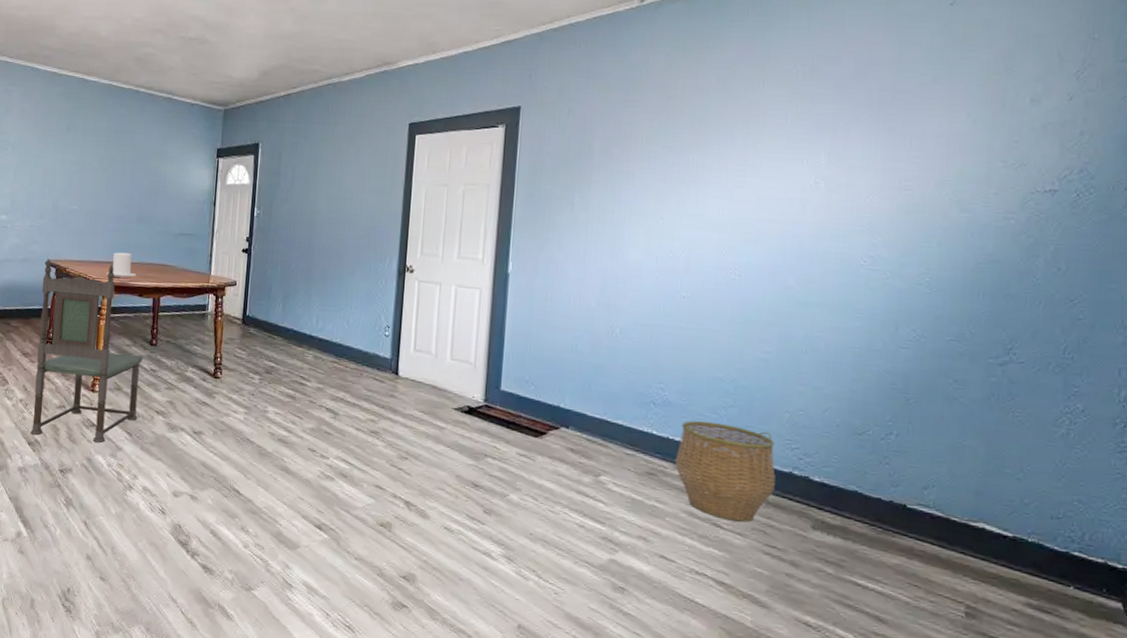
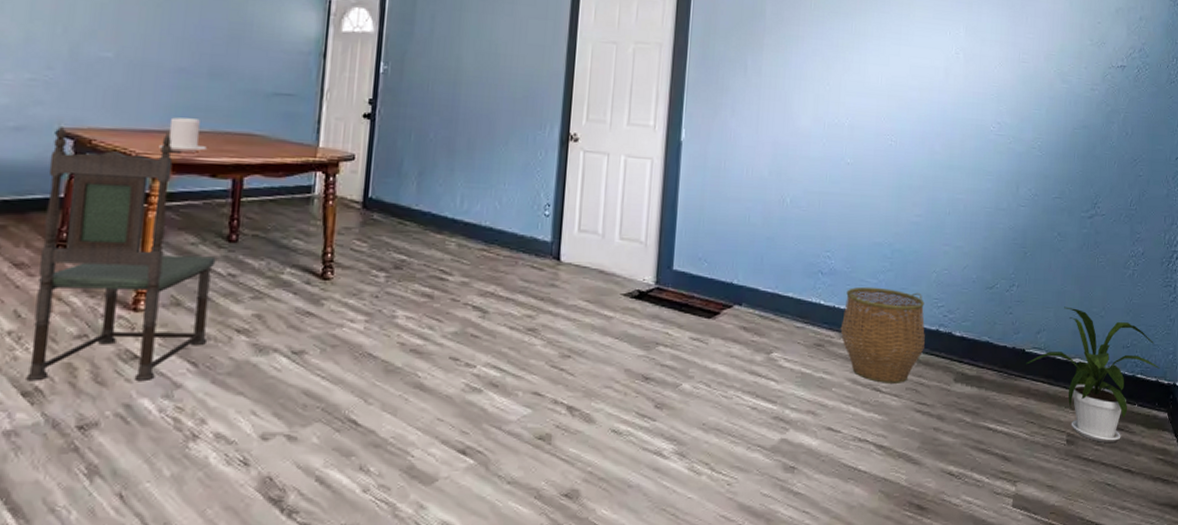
house plant: none [906,463,1111,626] -> present [1025,306,1161,444]

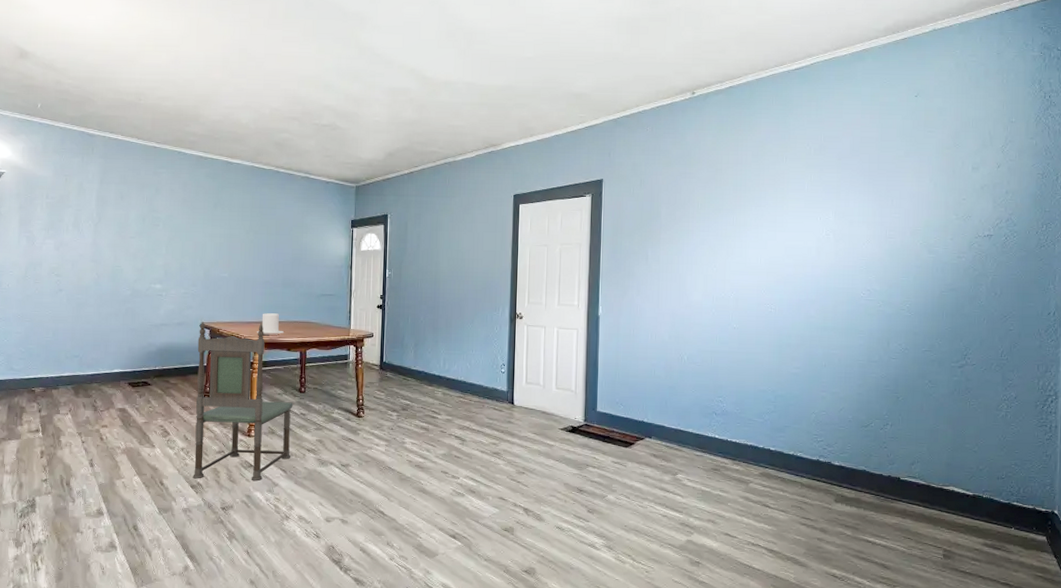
basket: present [840,286,925,383] -> none [733,424,807,501]
house plant: present [1025,306,1161,444] -> none [900,442,1038,560]

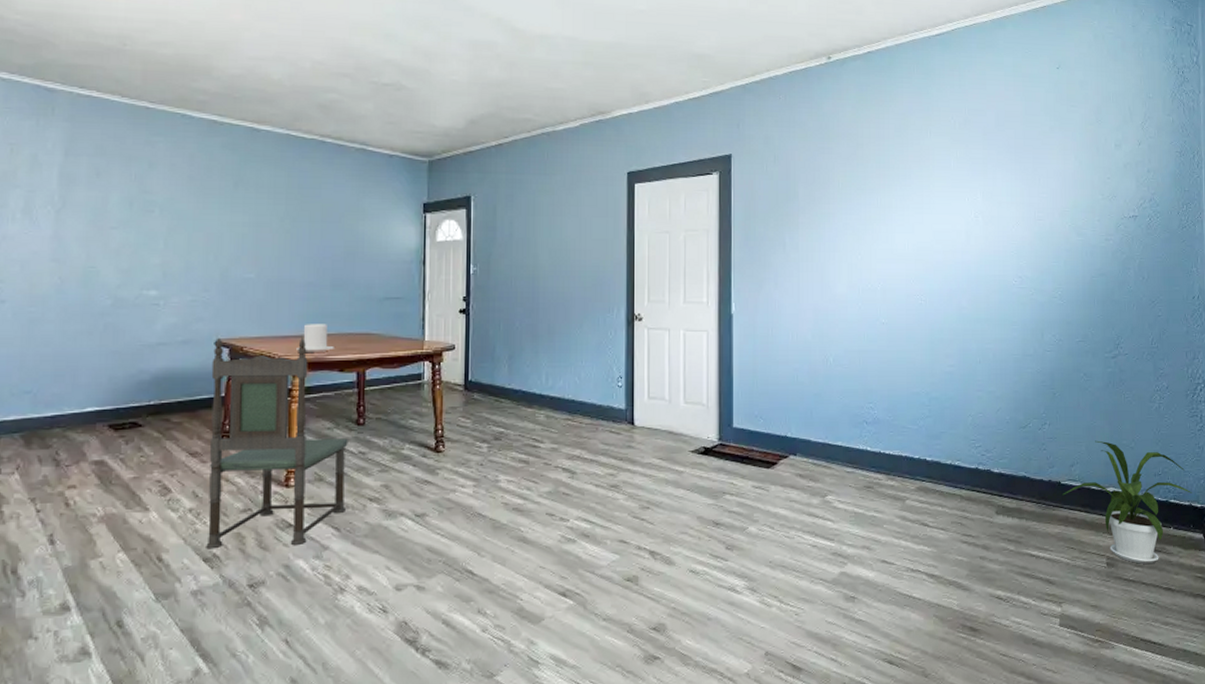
house plant: none [900,442,1038,560] -> present [1061,440,1193,565]

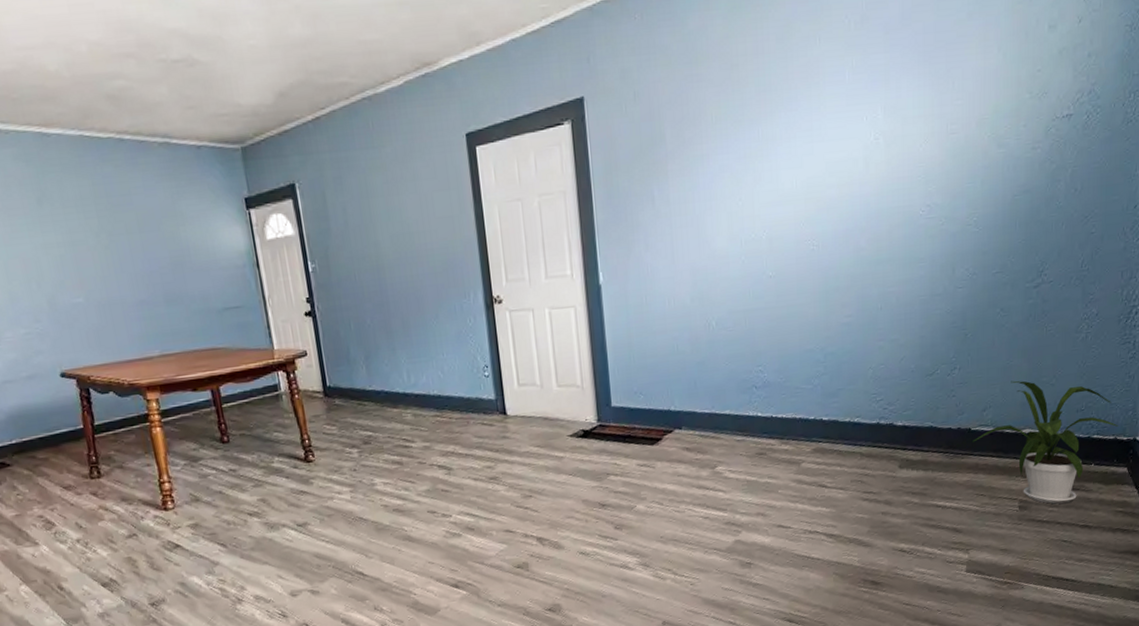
dining chair: present [206,338,348,550] -> none [60,360,228,575]
candle: present [296,324,334,354] -> none [144,343,182,376]

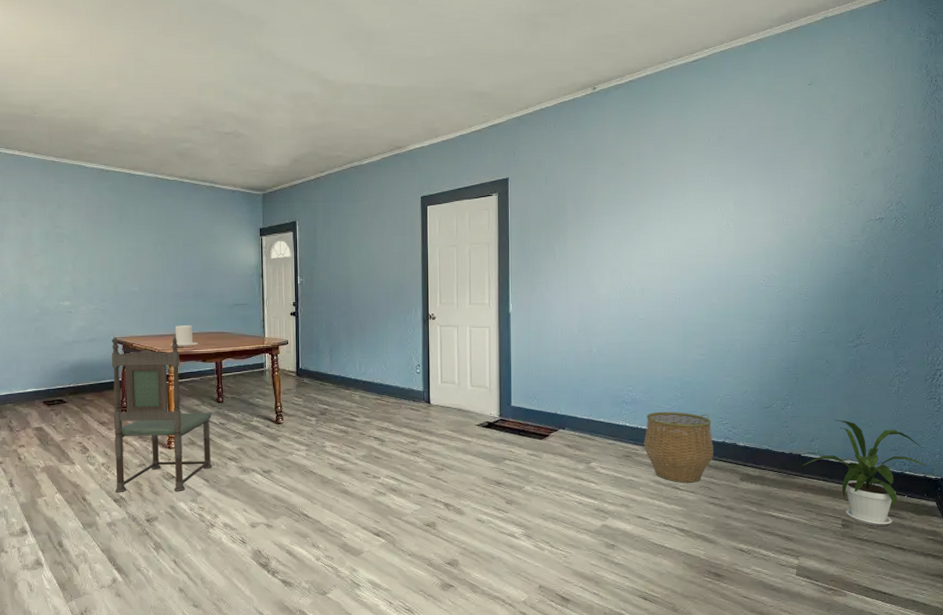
dining chair: none [60,360,228,575] -> present [111,336,212,493]
candle: none [144,343,182,376] -> present [171,325,198,348]
basket: none [780,390,866,479] -> present [643,411,713,483]

